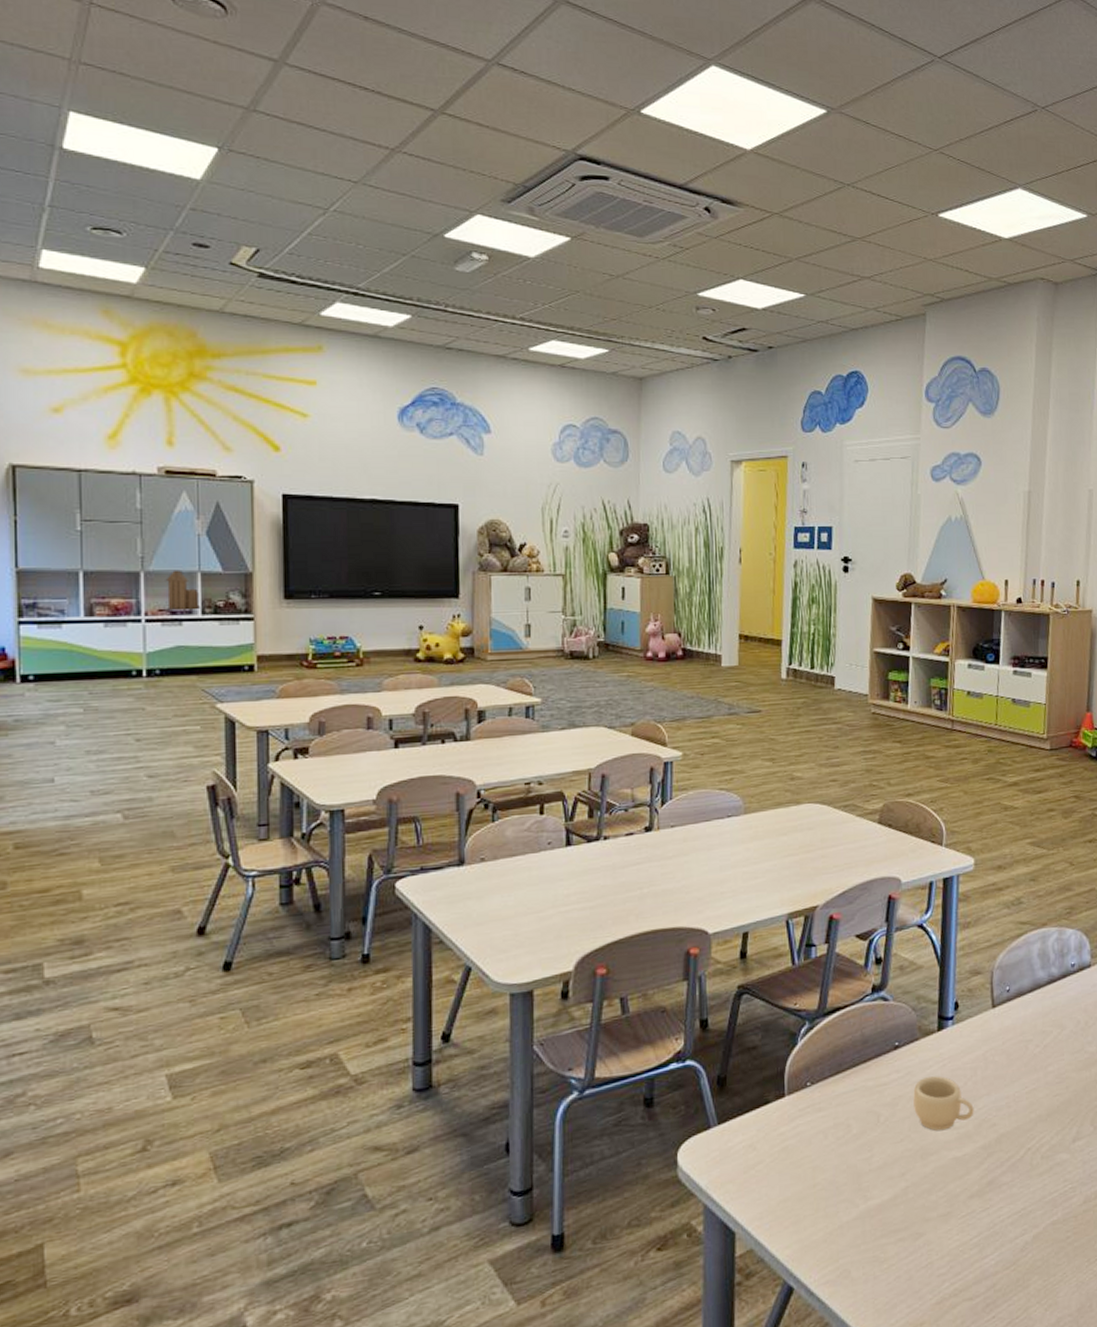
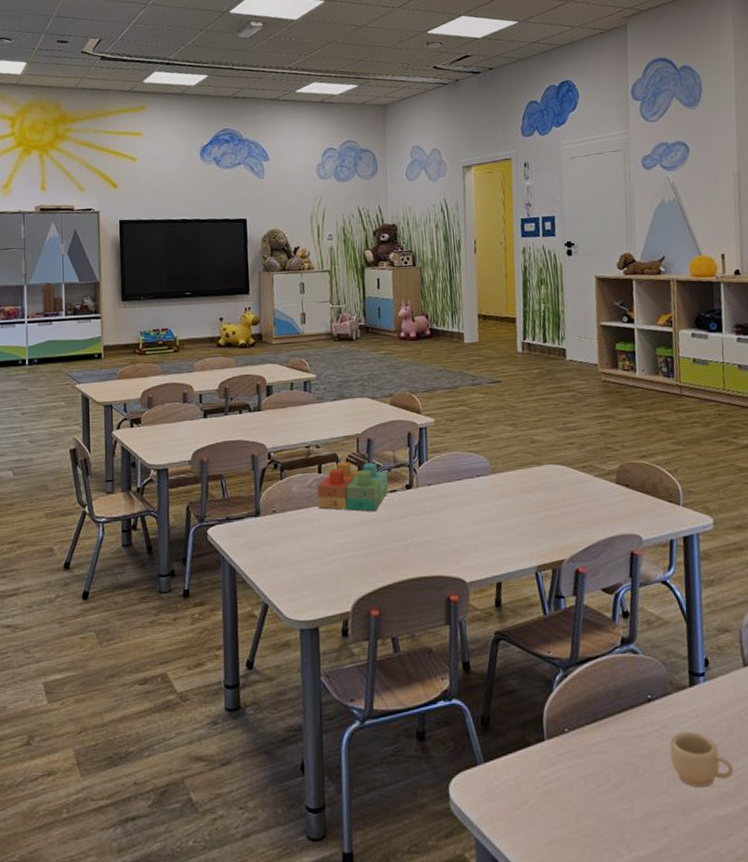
toy blocks: none [537,800,625,858] -> present [317,461,389,512]

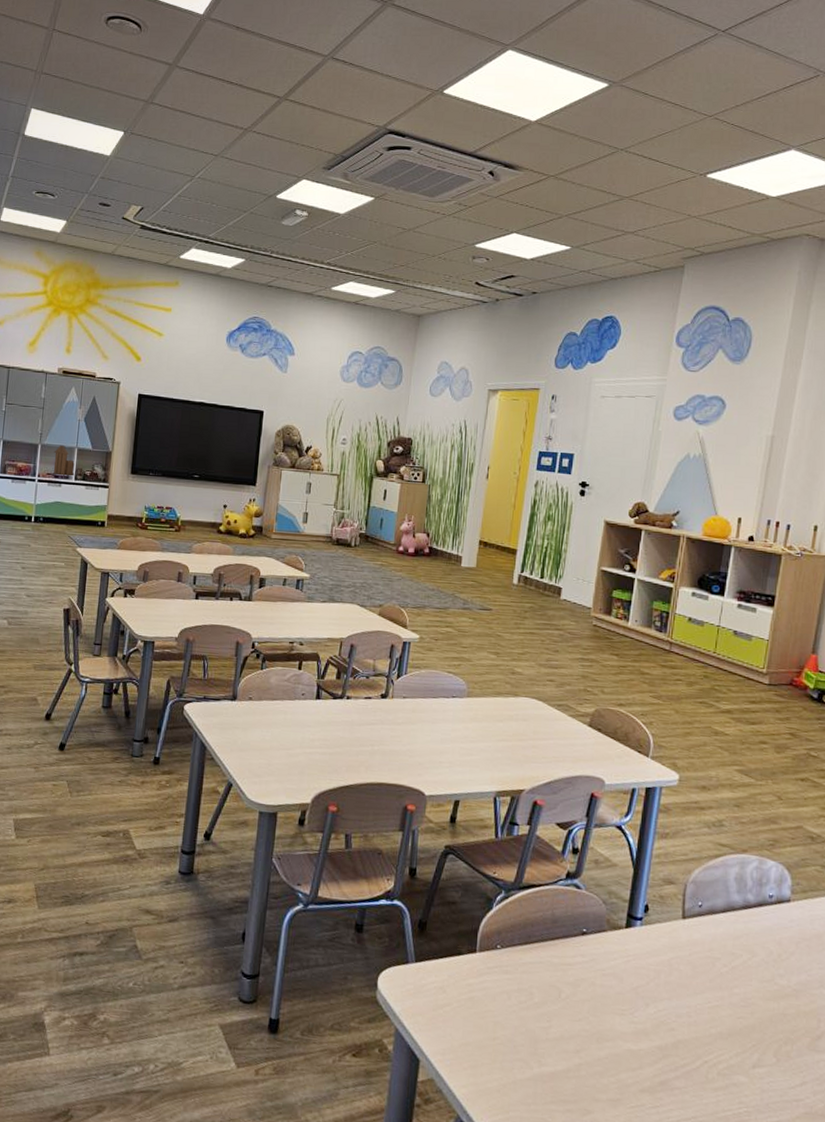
toy blocks: present [317,461,389,512] -> none [293,662,366,715]
cup: present [669,732,734,788] -> none [594,968,654,1022]

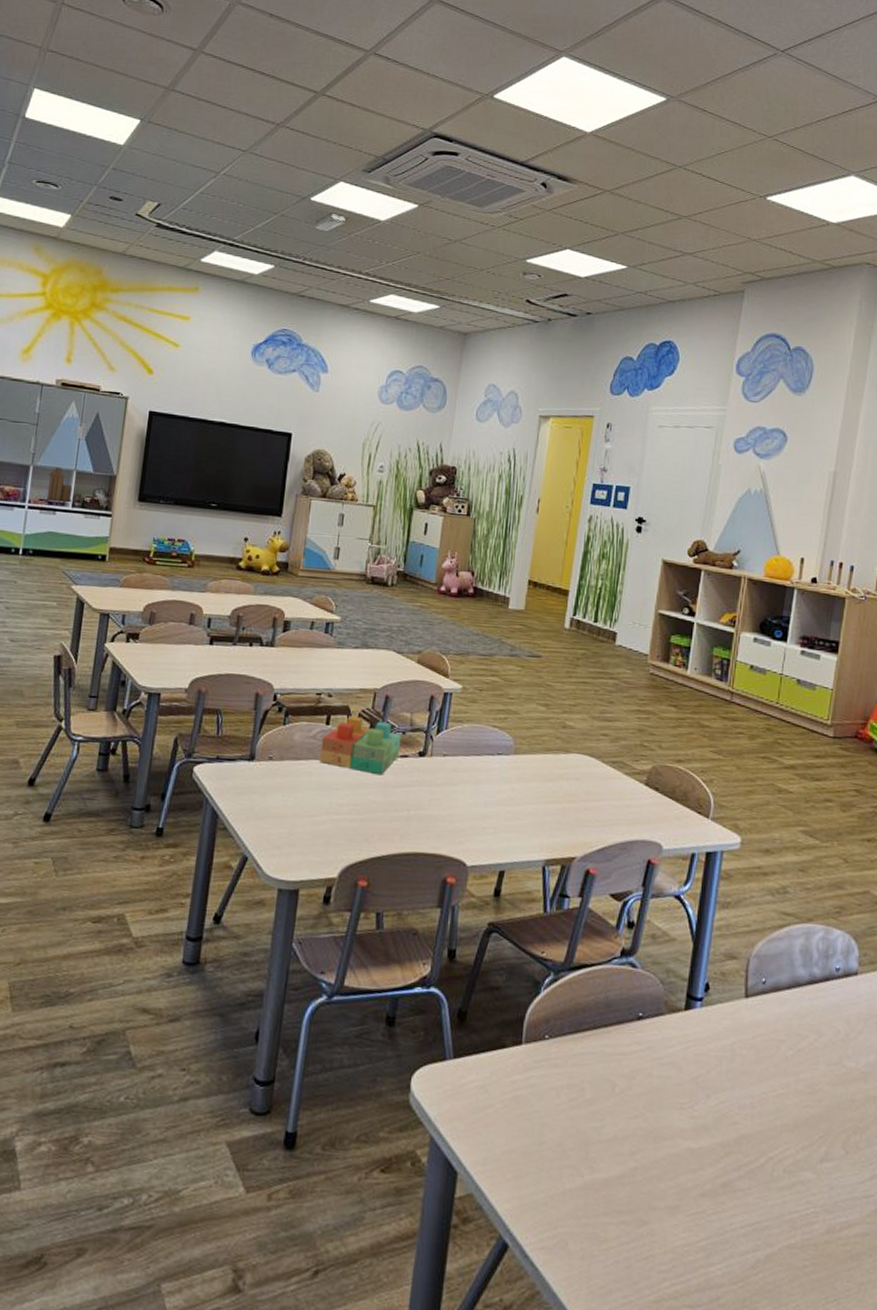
toy blocks: none [293,662,366,715] -> present [319,716,402,775]

